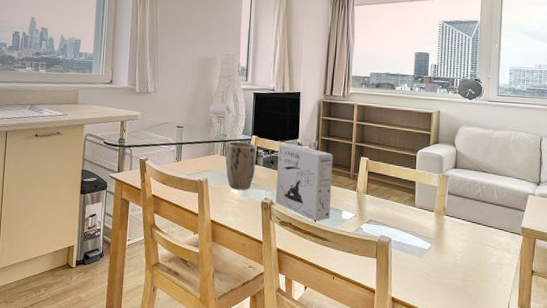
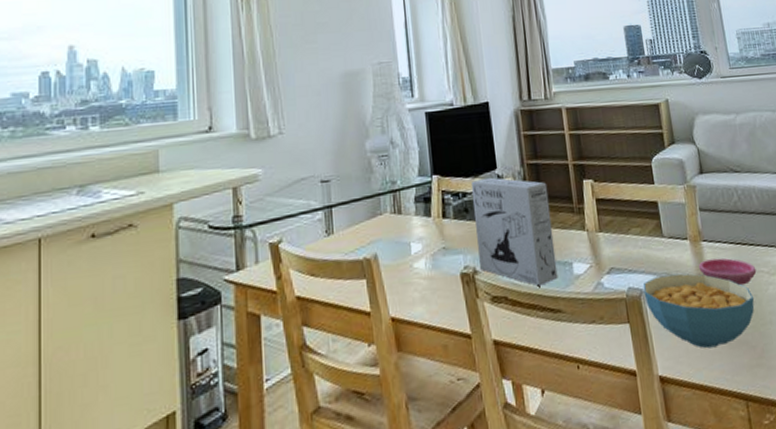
plant pot: present [225,141,257,190] -> none [397,187,445,262]
cereal bowl: none [391,232,477,288] -> present [643,273,755,349]
saucer: none [438,229,485,252] -> present [698,258,757,286]

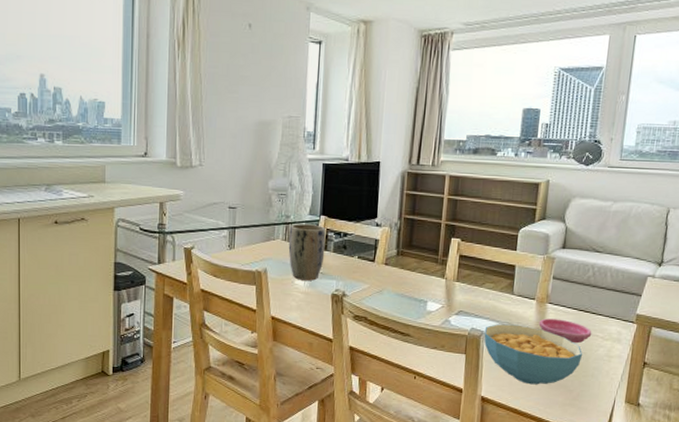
plant pot: none [397,187,445,262] -> present [288,224,326,281]
cereal box: present [470,177,558,287] -> none [349,224,419,314]

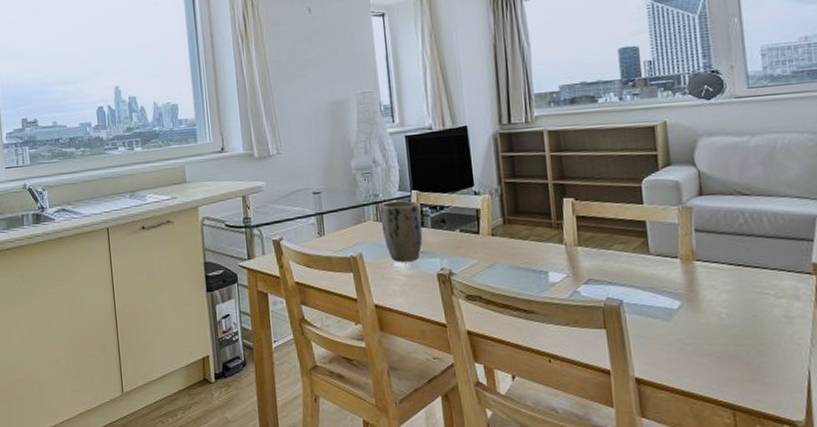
cereal bowl: present [484,324,582,385] -> none [623,289,753,359]
saucer: present [539,318,592,344] -> none [688,277,760,305]

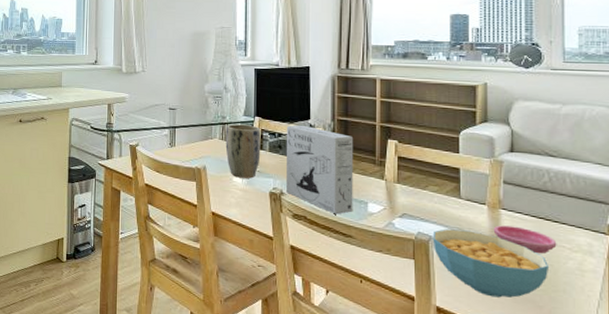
cereal box: none [448,193,533,290] -> present [286,125,354,215]
cereal bowl: none [623,289,753,359] -> present [432,229,548,298]
saucer: none [688,277,760,305] -> present [493,225,557,254]

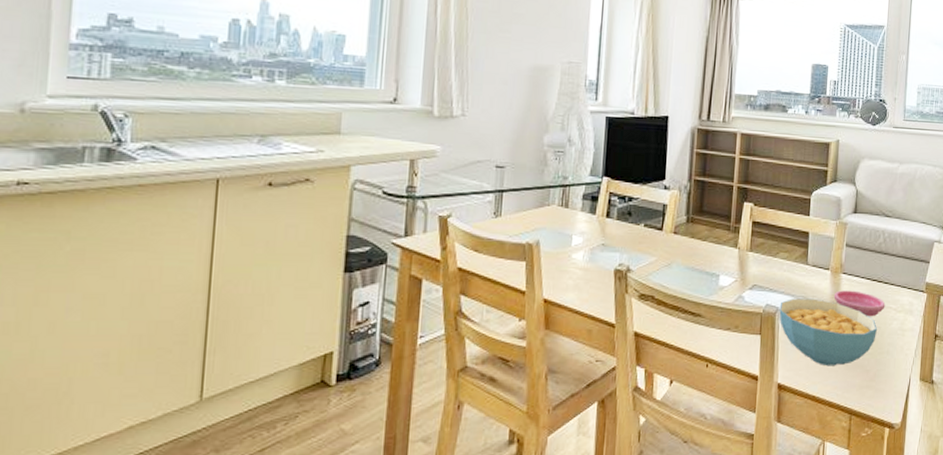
plant pot: present [225,124,261,179] -> none [565,186,609,254]
cereal box: present [286,125,354,215] -> none [634,186,710,291]

